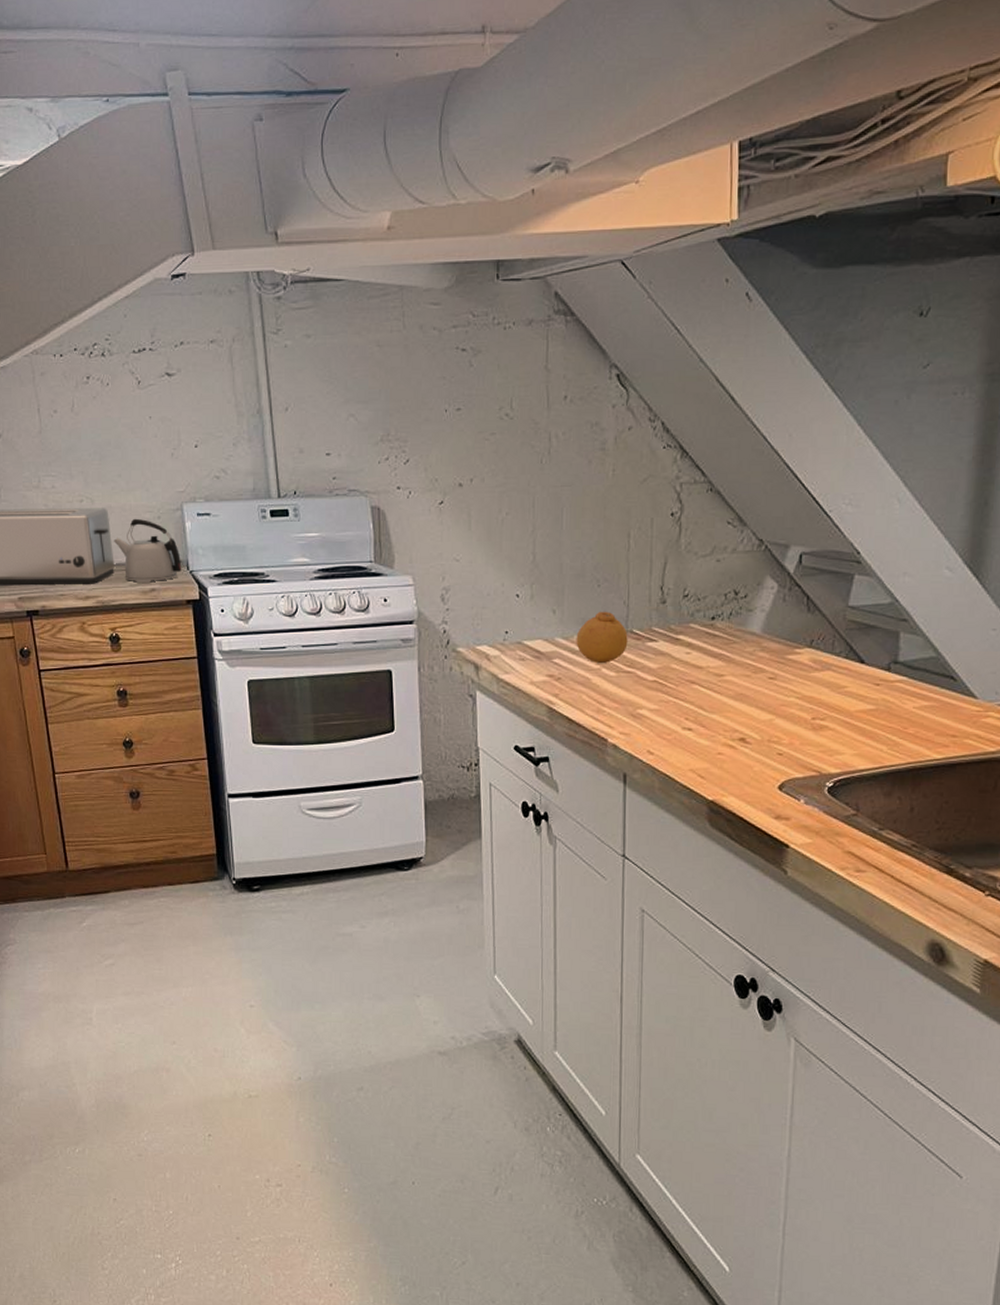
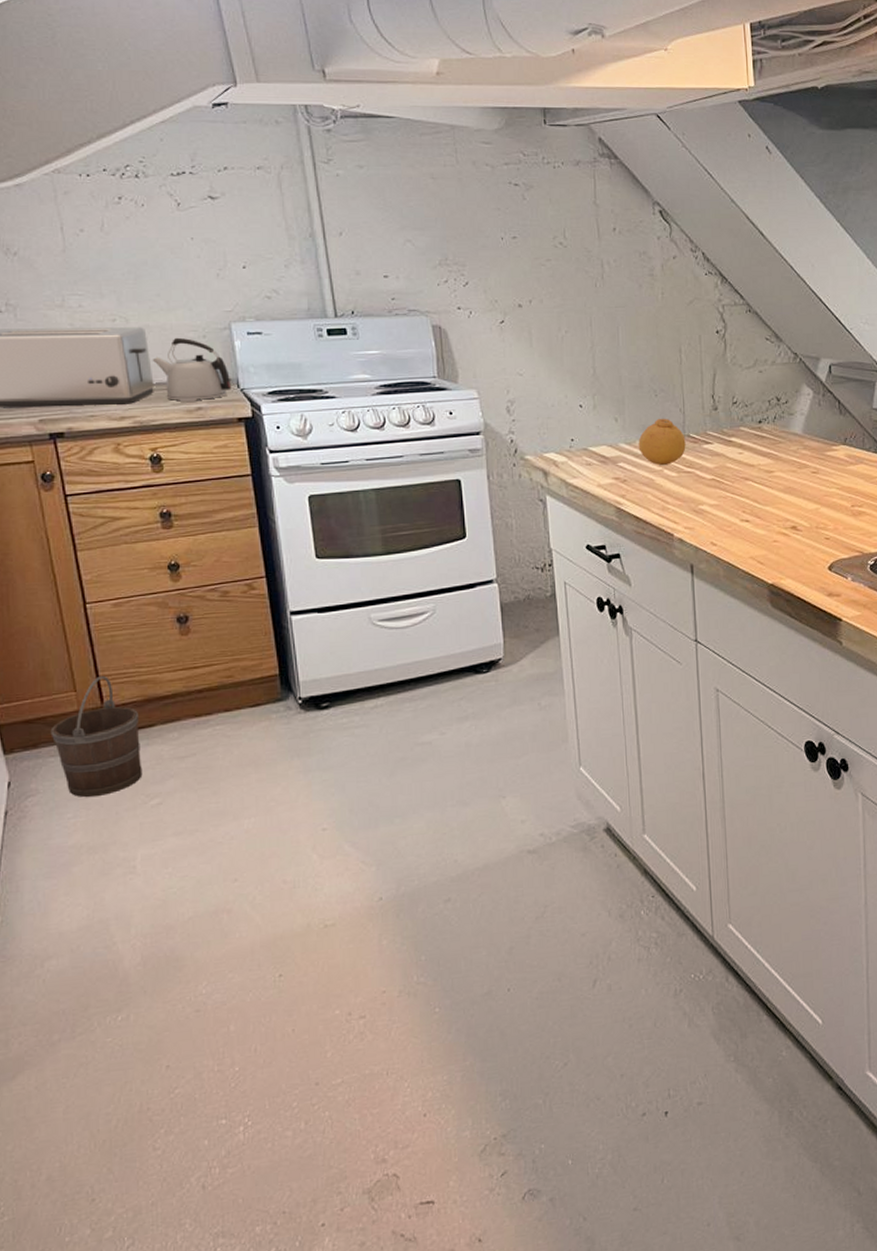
bucket: none [25,841,99,951] -> present [50,675,143,797]

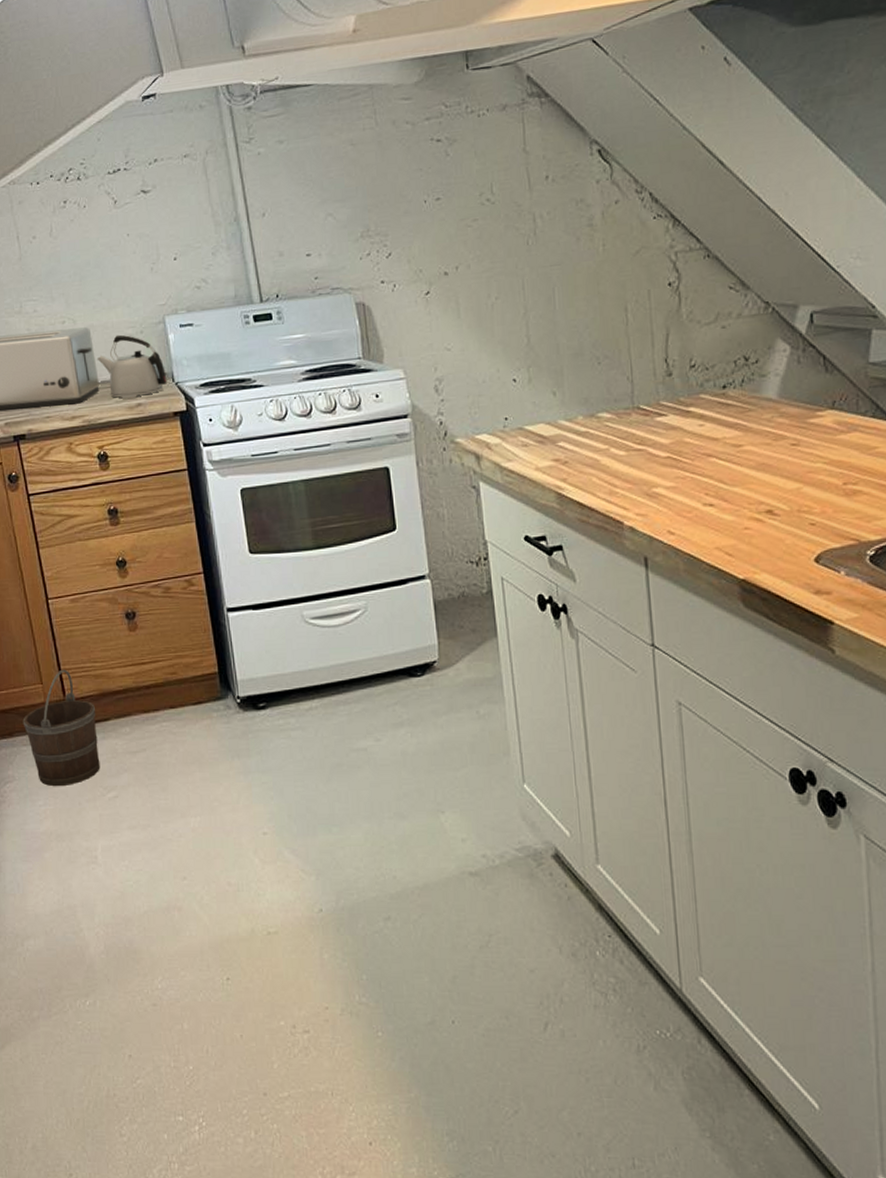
fruit: present [638,418,686,465] -> none [580,388,636,443]

